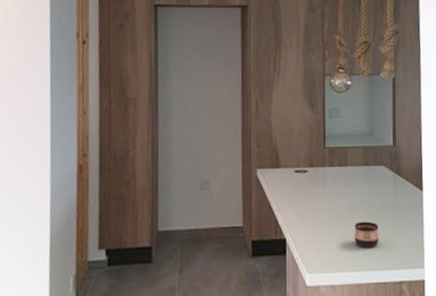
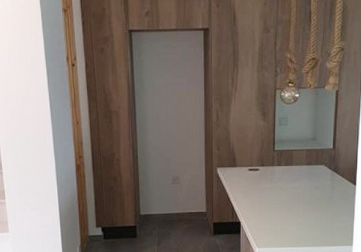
cup: present [354,221,379,247] -> none [296,209,316,229]

